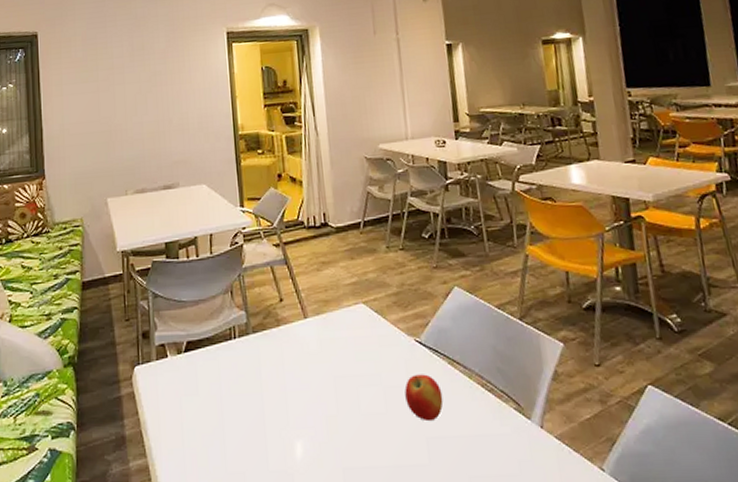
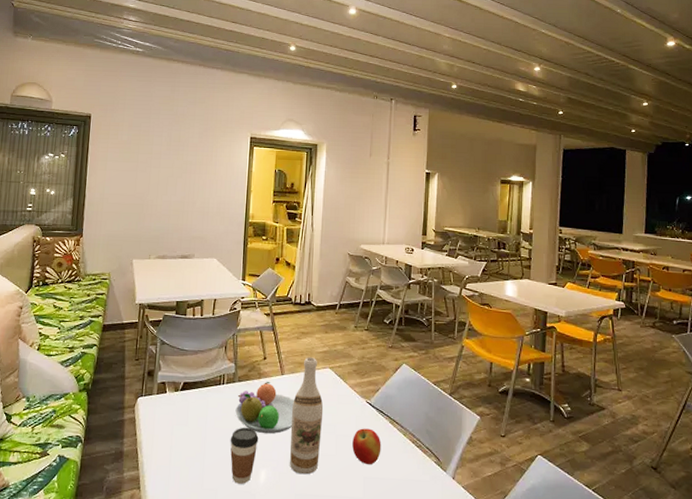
coffee cup: none [252,389,288,462] -> present [230,427,259,484]
fruit bowl: none [254,329,326,396] -> present [235,382,294,434]
wine bottle: none [322,291,367,442] -> present [290,357,324,475]

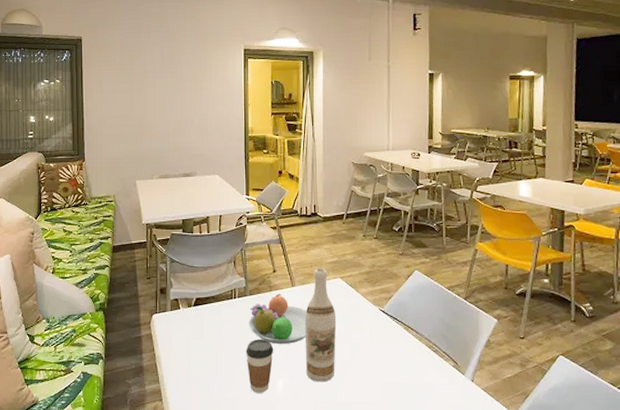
apple: present [352,428,382,465] -> none [368,335,397,371]

